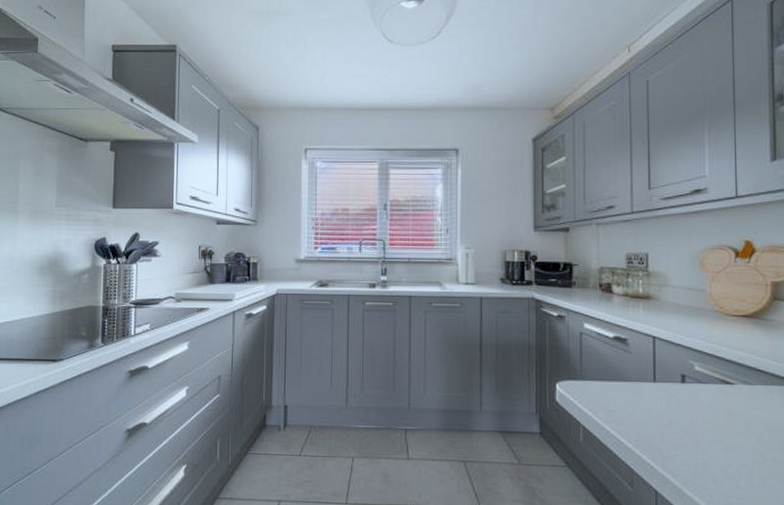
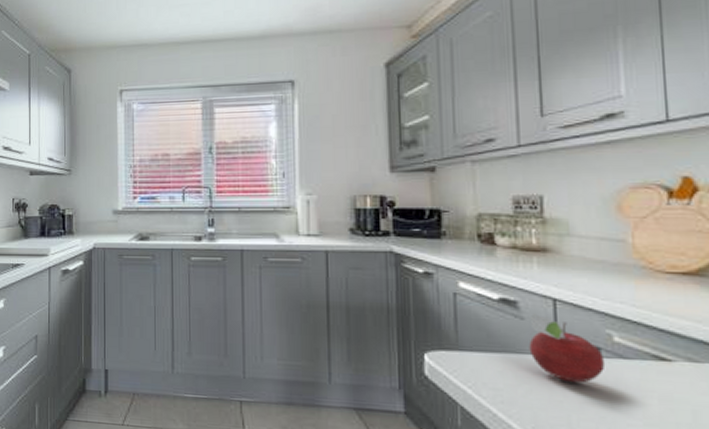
fruit: none [634,348,689,404] -> present [529,313,606,383]

